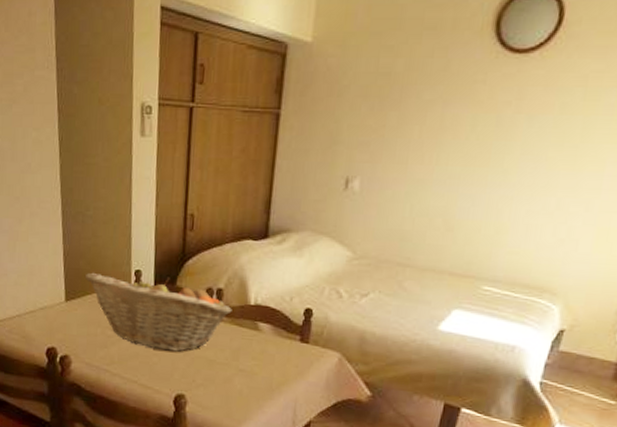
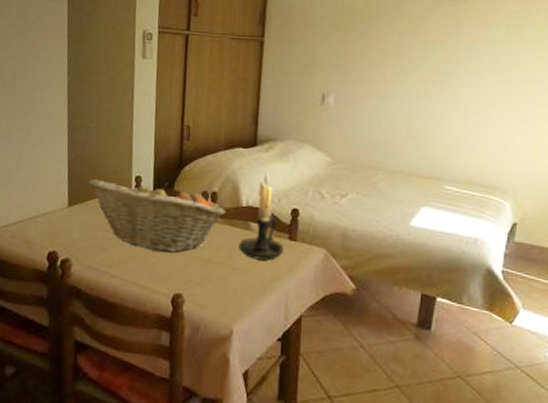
candle holder: none [245,266,294,363] -> present [238,171,284,260]

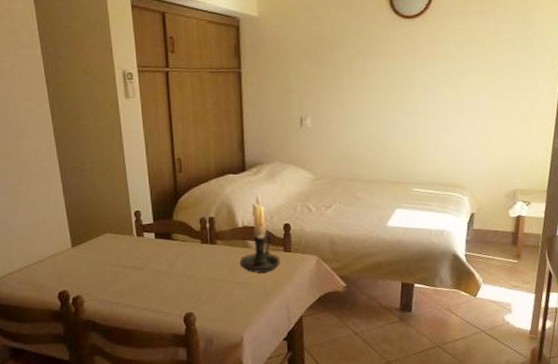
fruit basket: present [87,180,226,252] -> none [88,213,224,277]

